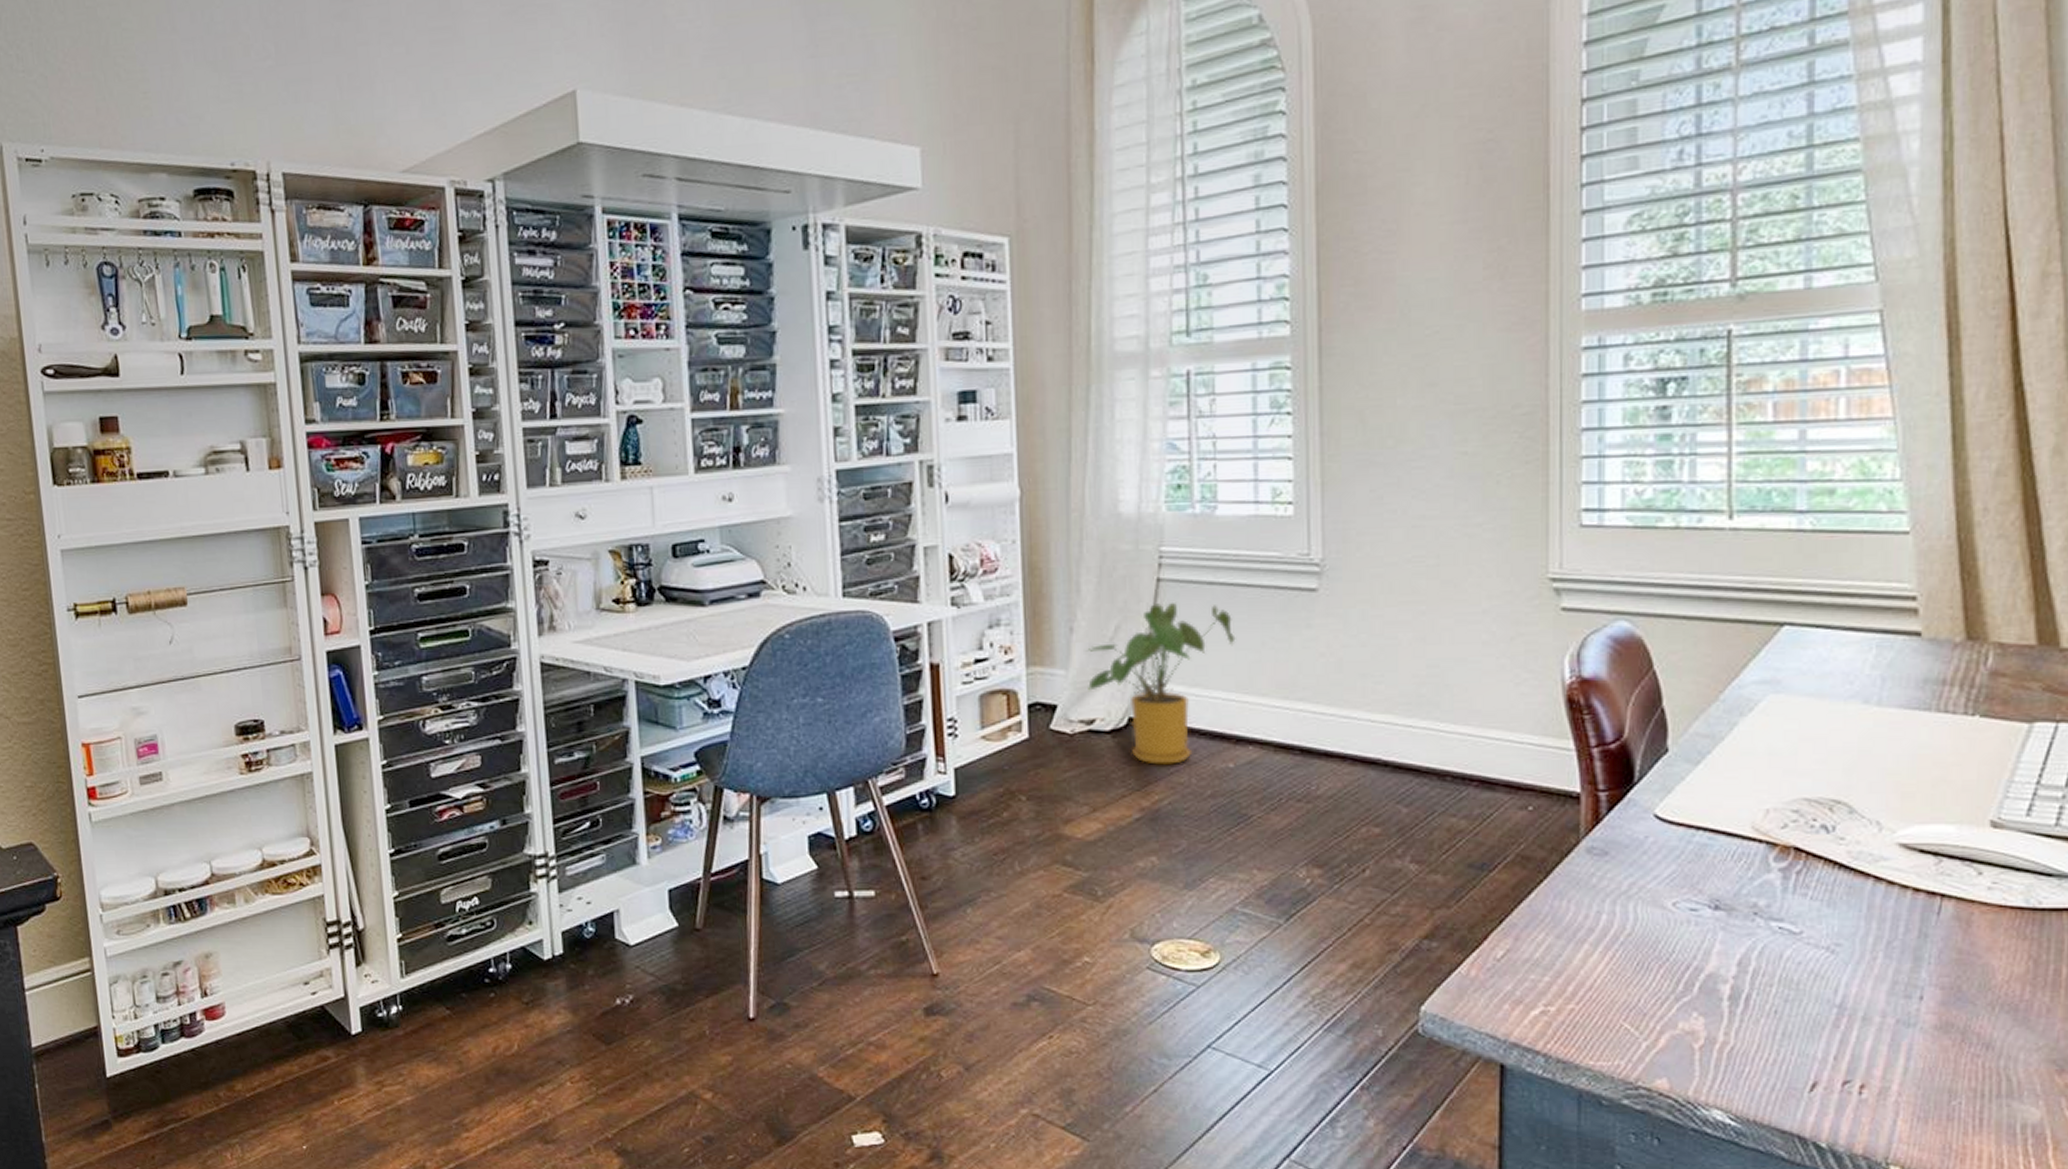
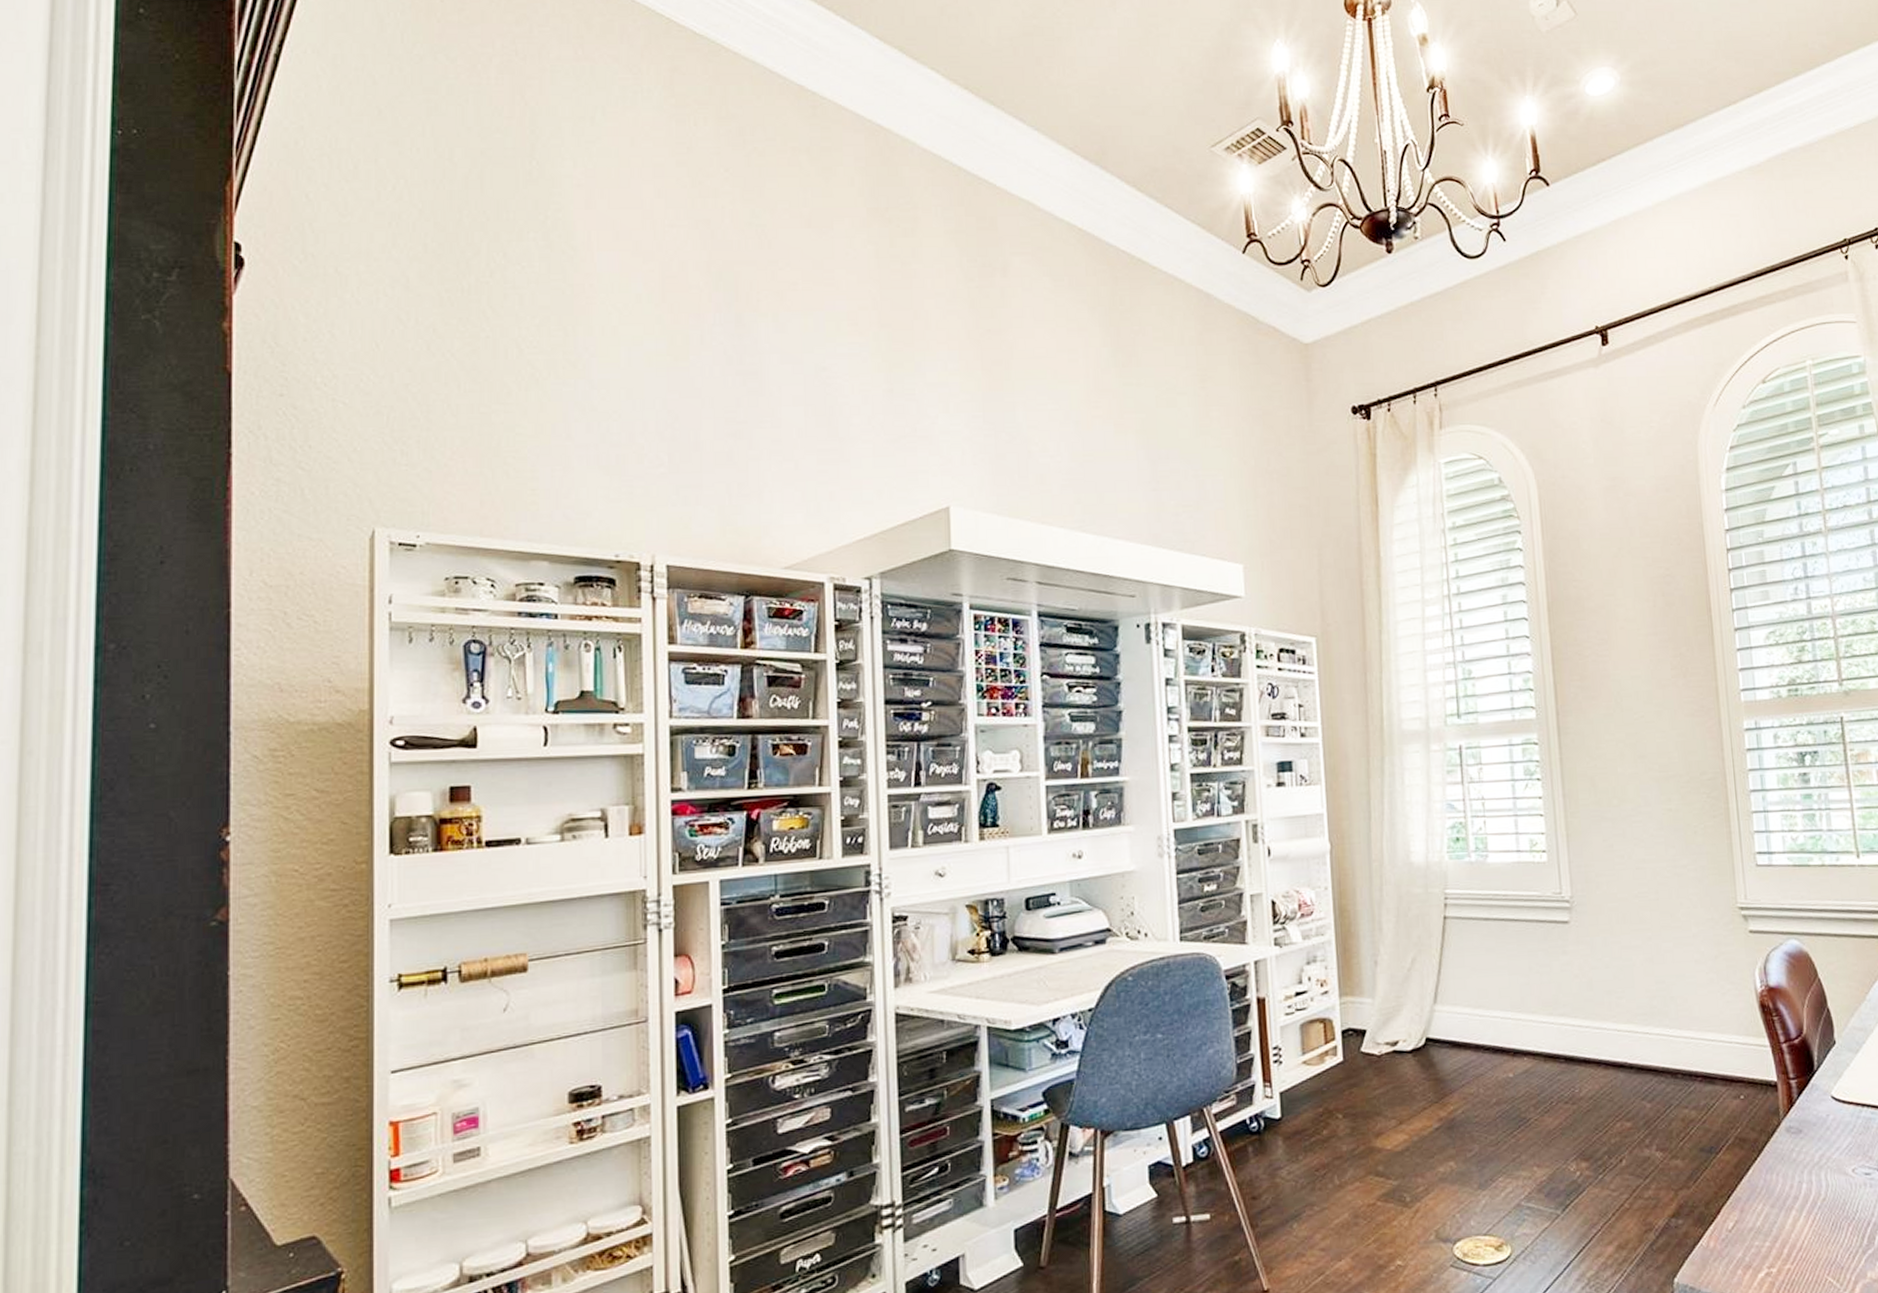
house plant: present [1085,603,1236,765] -> none [1388,937,1509,1078]

